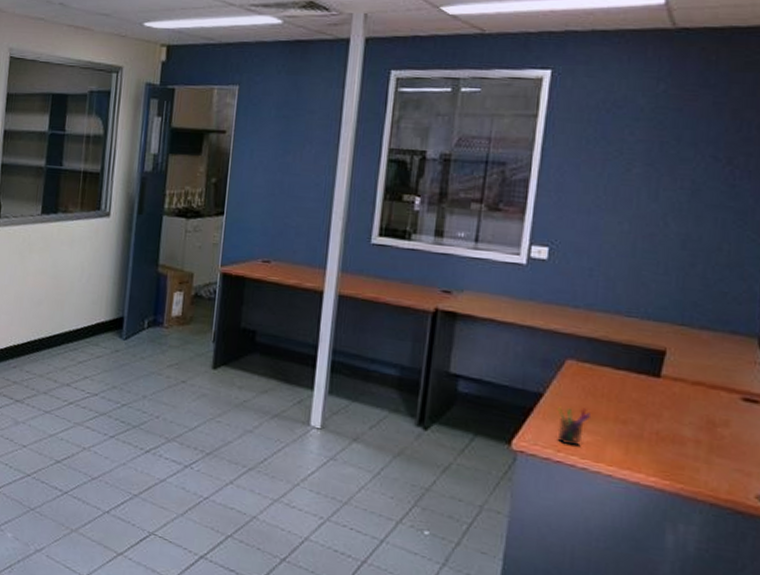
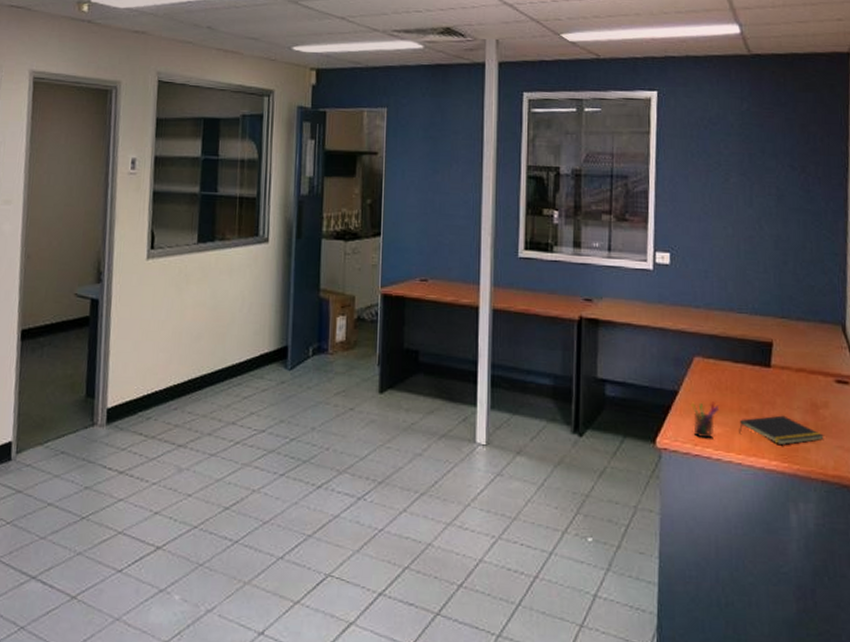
notepad: none [613,429,720,462] -> present [739,415,824,445]

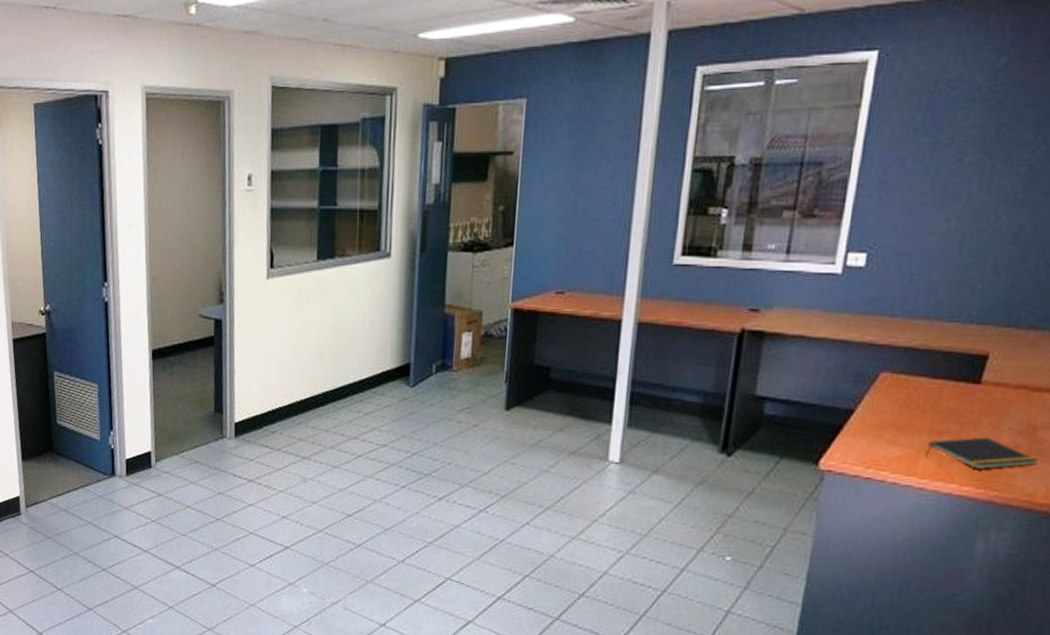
pen holder: present [691,401,718,439] -> none [867,421,904,462]

